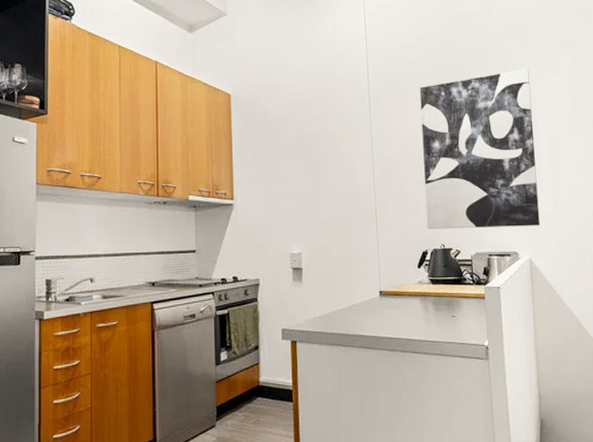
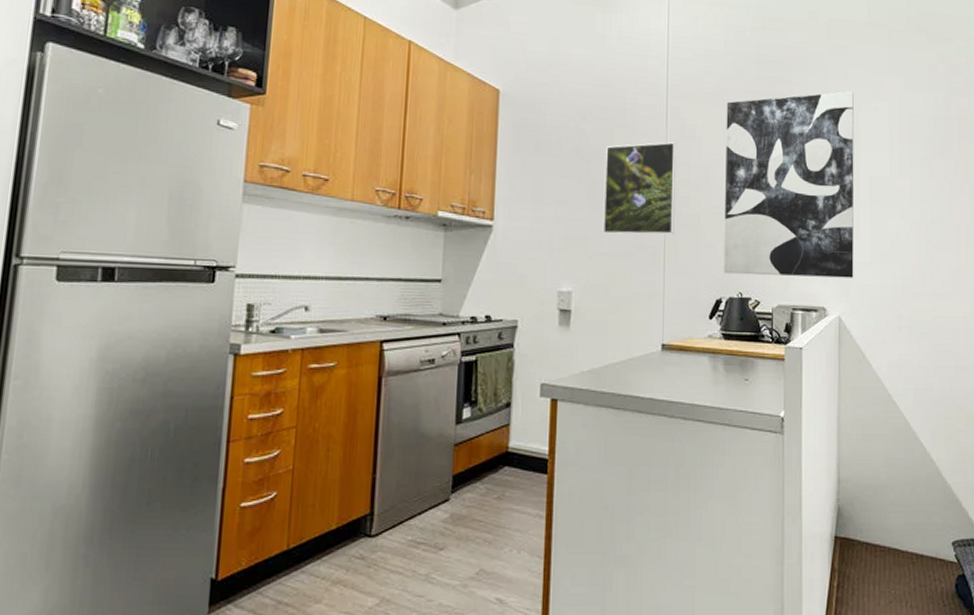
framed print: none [321,124,383,204] -> present [602,142,677,235]

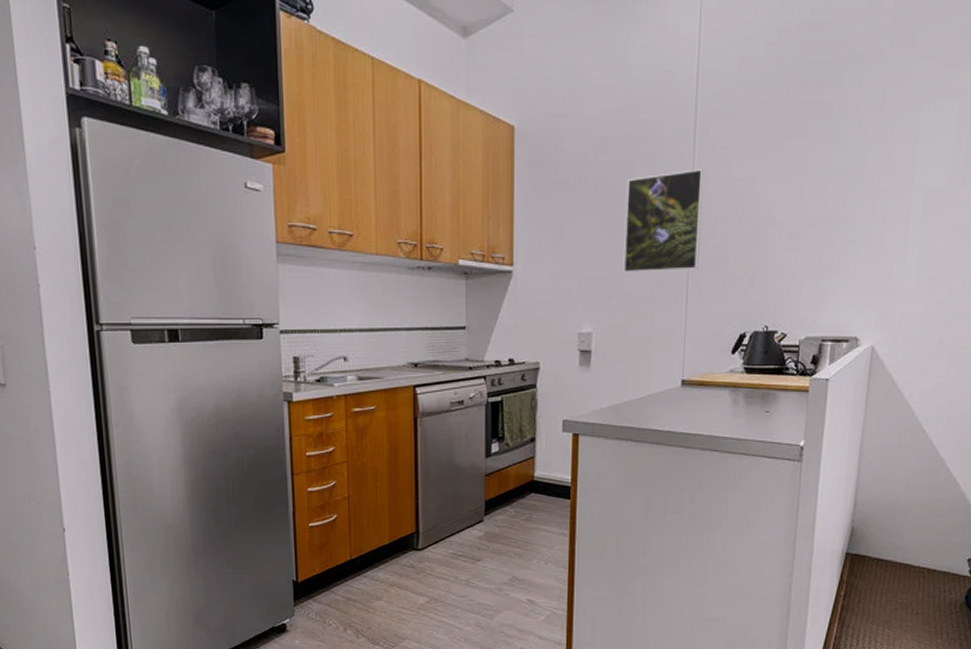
wall art: present [723,91,854,278] -> none [749,90,917,308]

